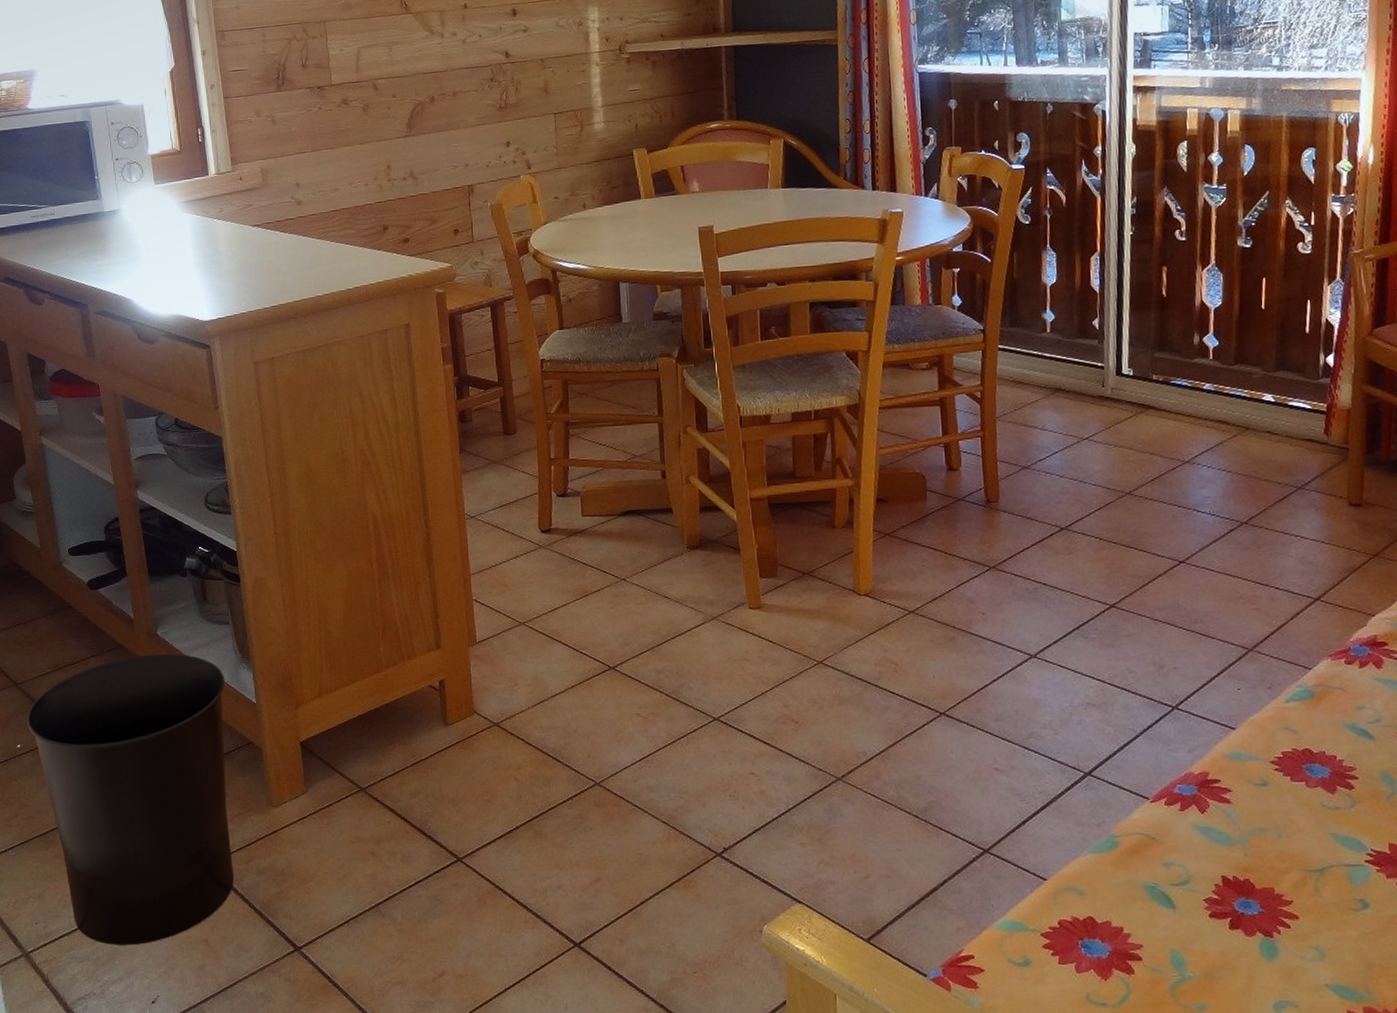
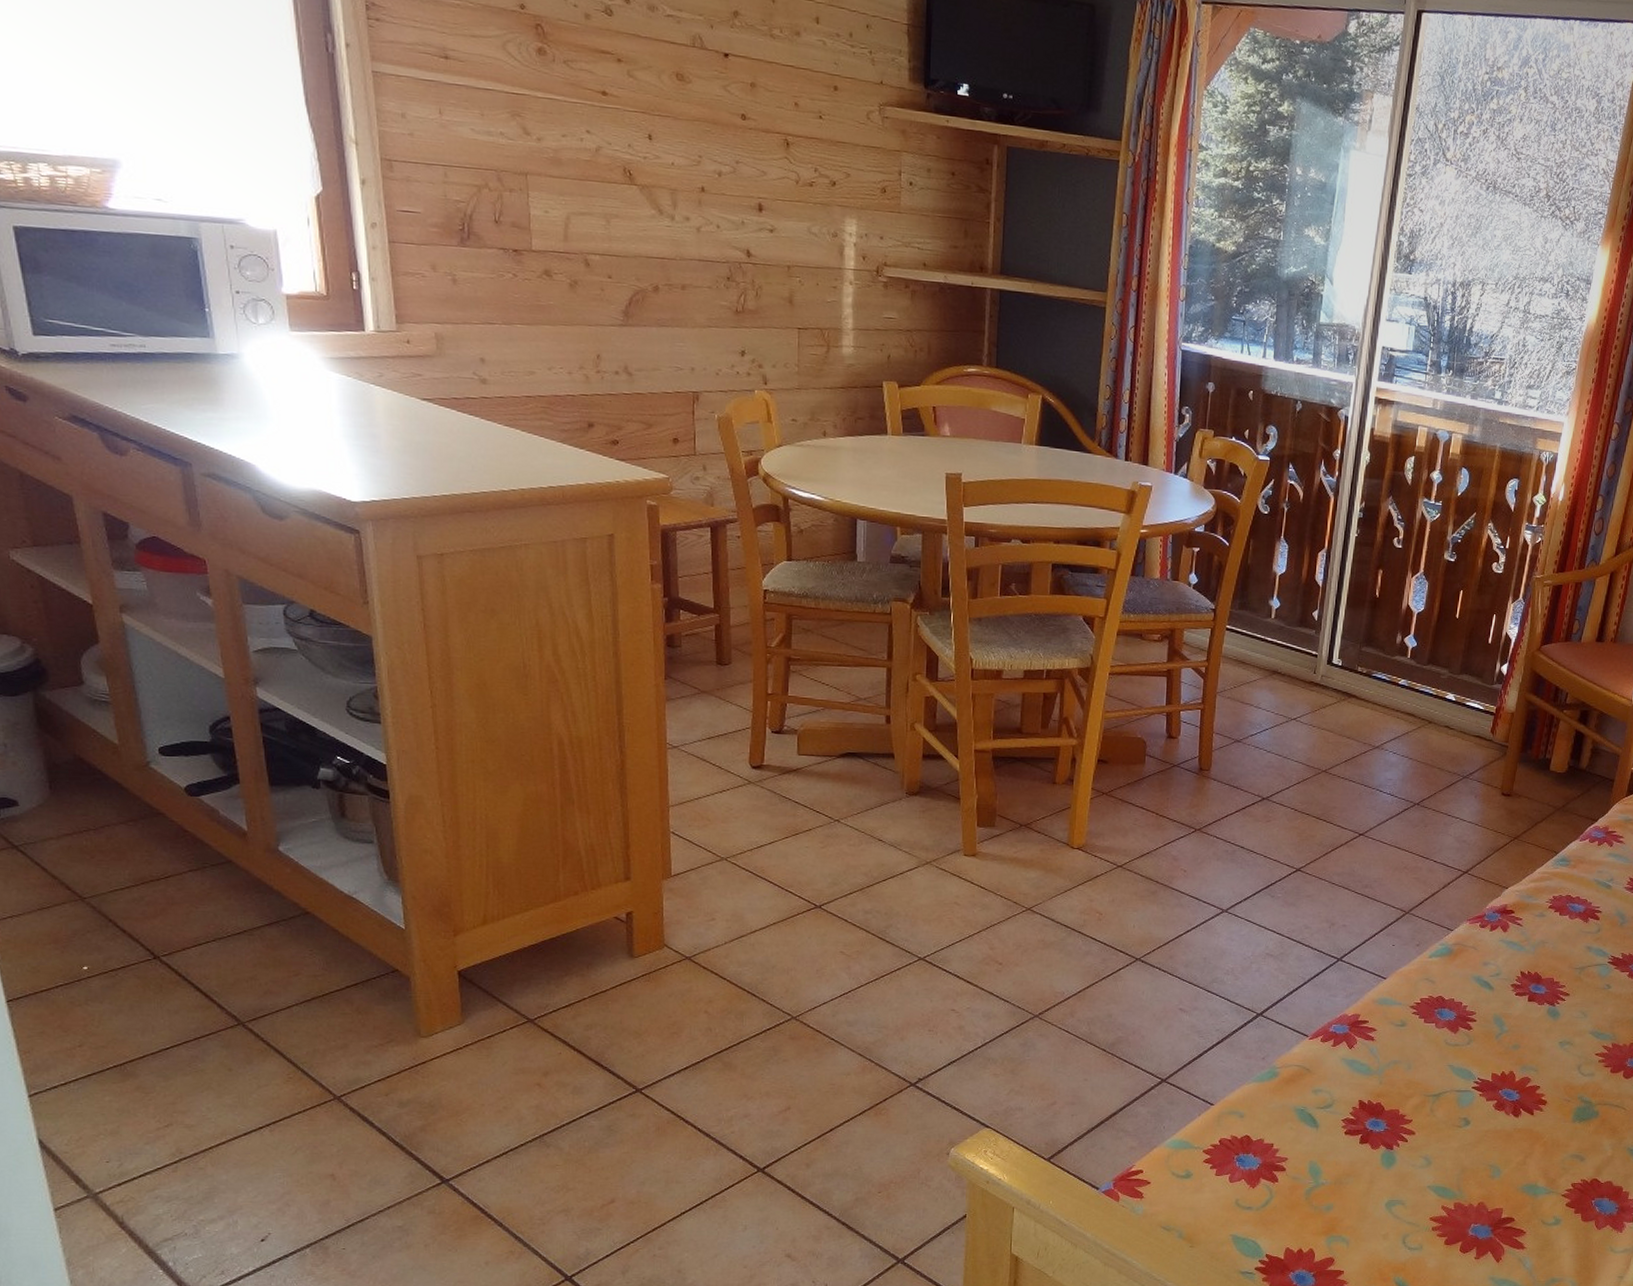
waste bin: present [27,653,234,946] -> none [97,871,369,1183]

